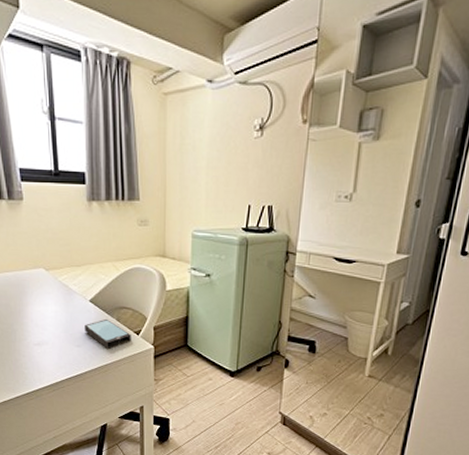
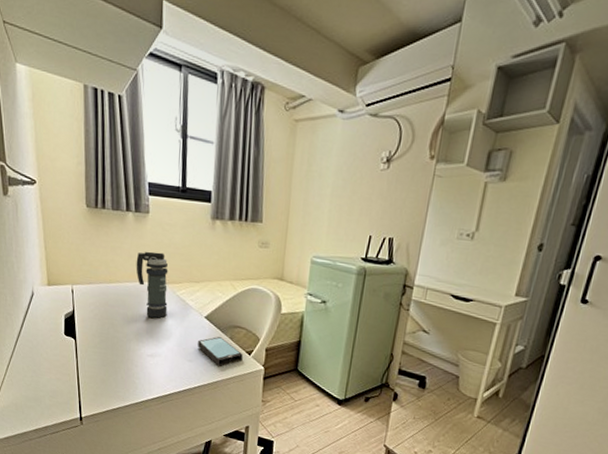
smoke grenade: none [14,238,51,306] -> present [136,251,168,318]

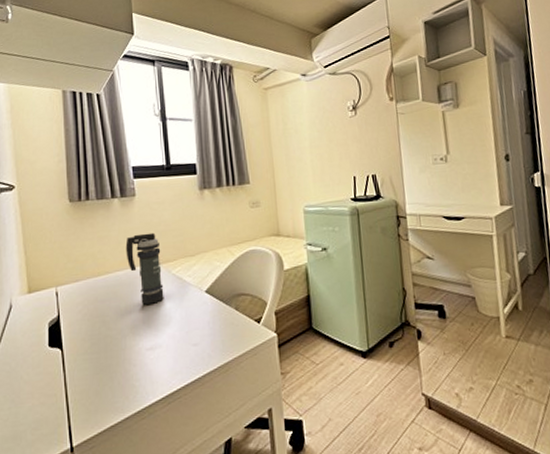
smartphone: present [198,336,243,366] -> none [201,309,252,344]

